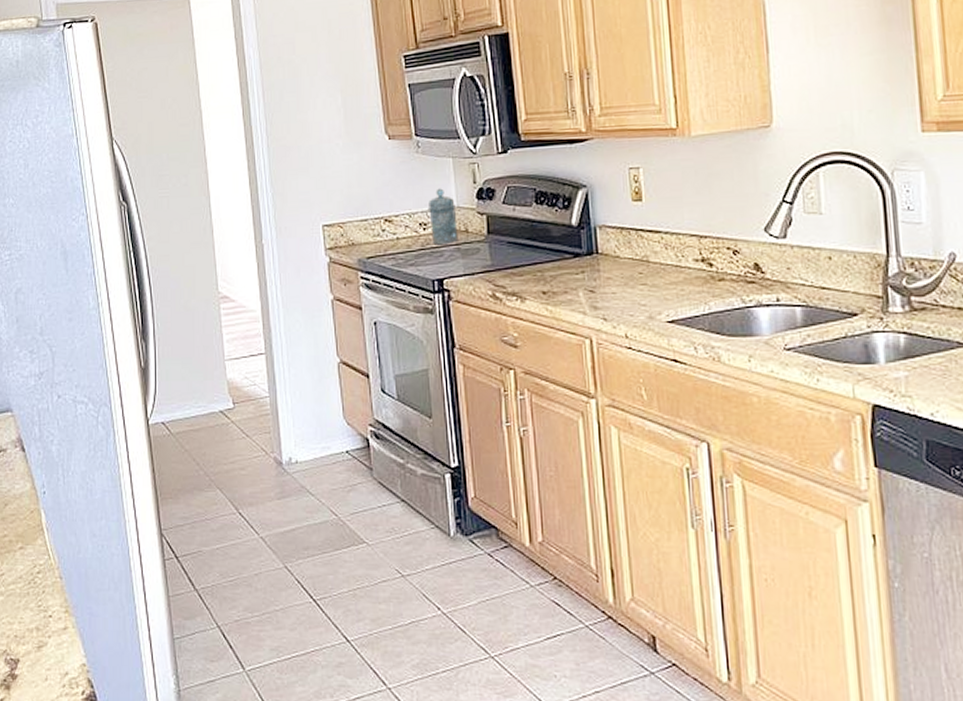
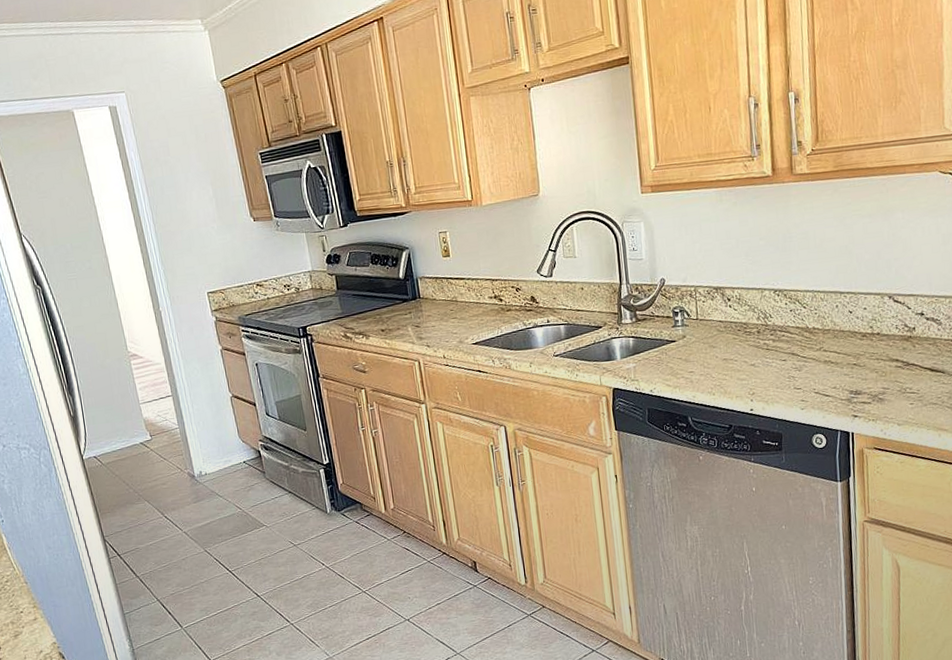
canister: present [427,188,458,245] -> none [289,257,315,301]

